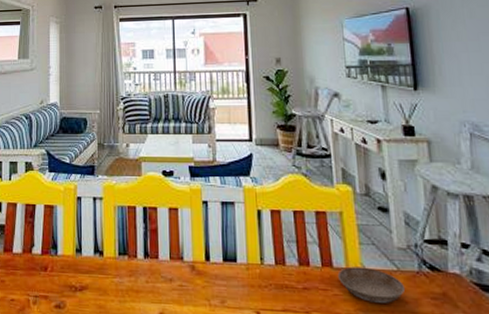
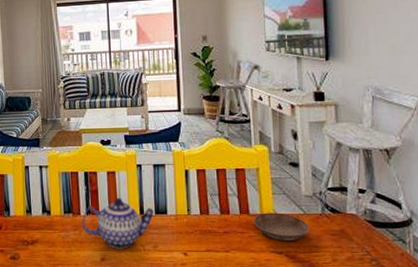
teapot: none [138,239,223,303] -> present [81,197,155,249]

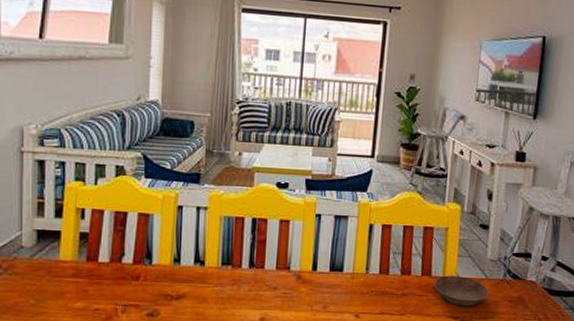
teapot: present [81,197,155,249] -> none [242,250,329,308]

